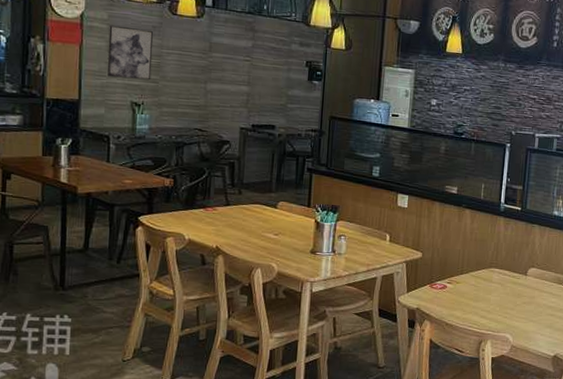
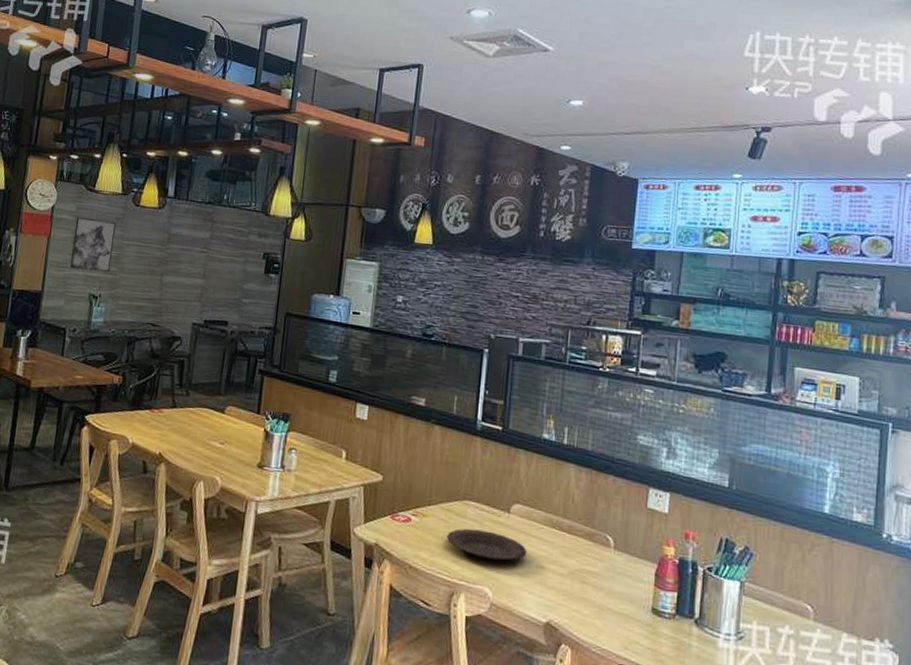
plate: none [475,290,540,313] -> present [446,528,527,561]

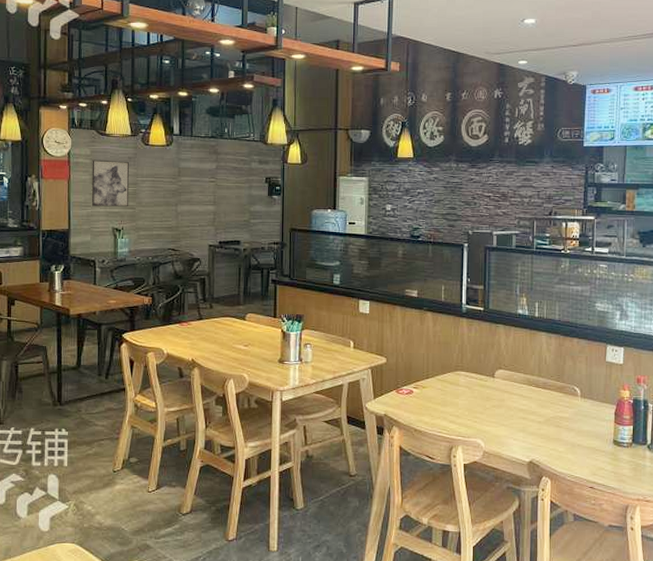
plate: present [446,528,527,561] -> none [443,394,510,417]

